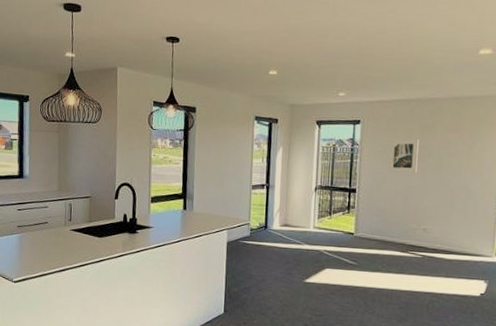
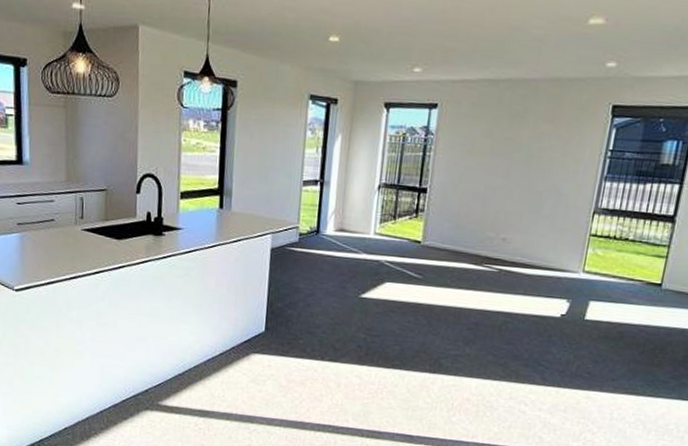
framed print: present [388,139,419,173] -> none [467,128,506,171]

